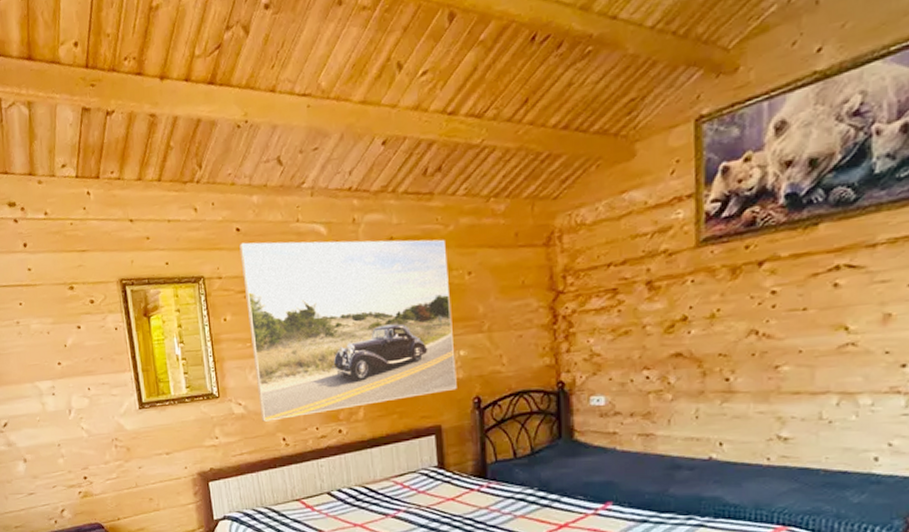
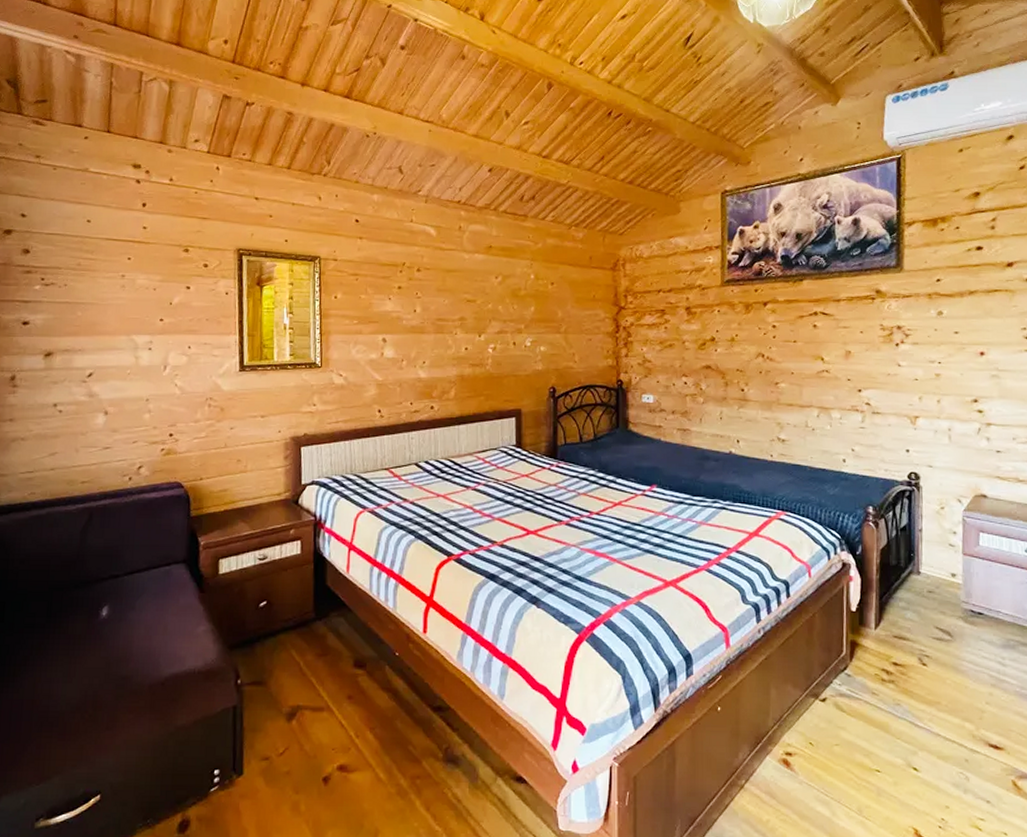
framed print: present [239,239,457,422] -> none [356,232,537,393]

